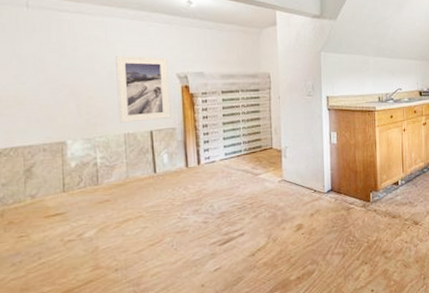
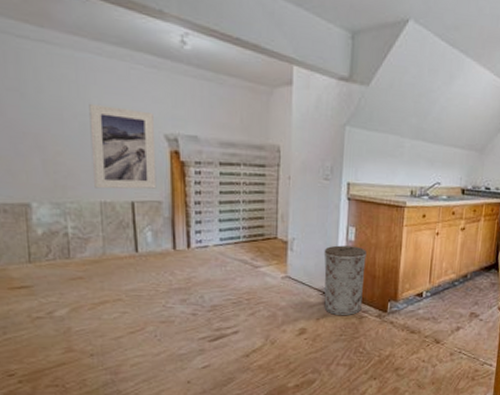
trash can: none [312,148,348,210] -> present [324,245,366,316]

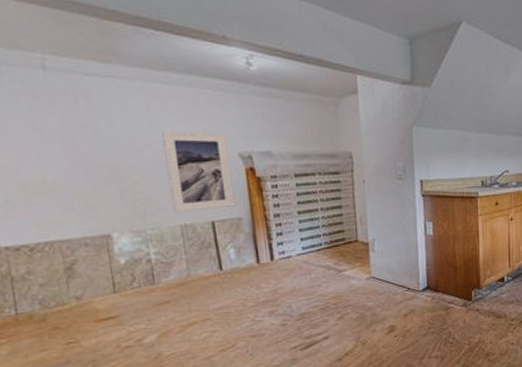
trash can: present [324,245,366,316] -> none [404,240,447,310]

